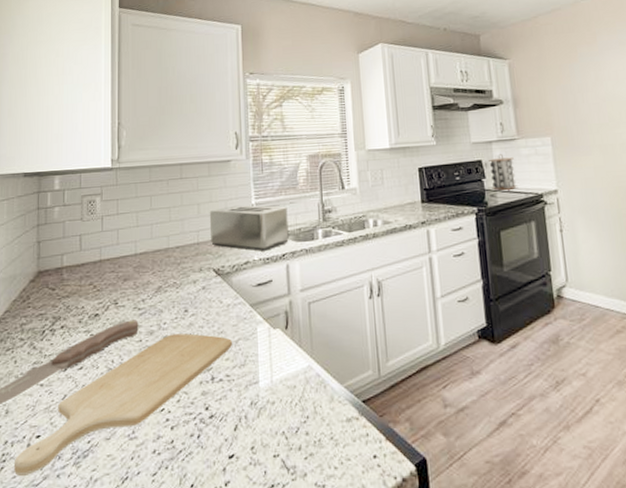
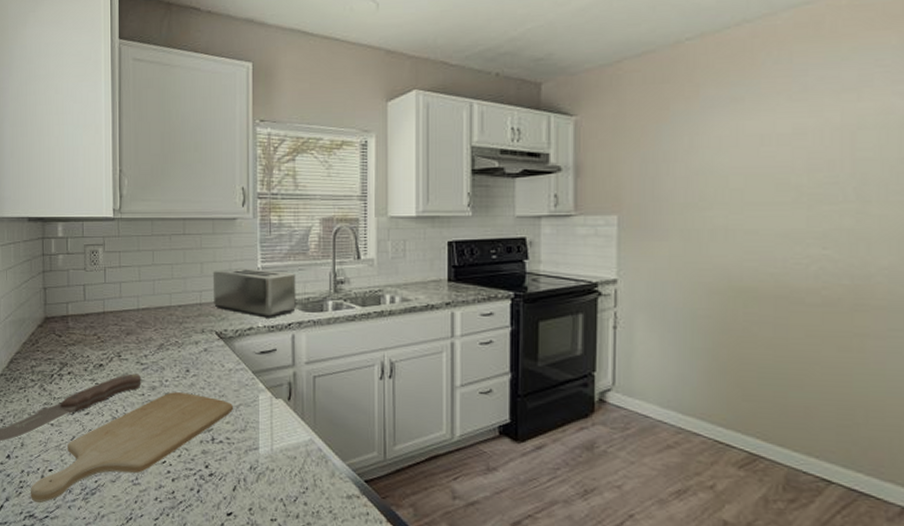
spice rack: present [489,153,517,190] -> none [534,230,566,275]

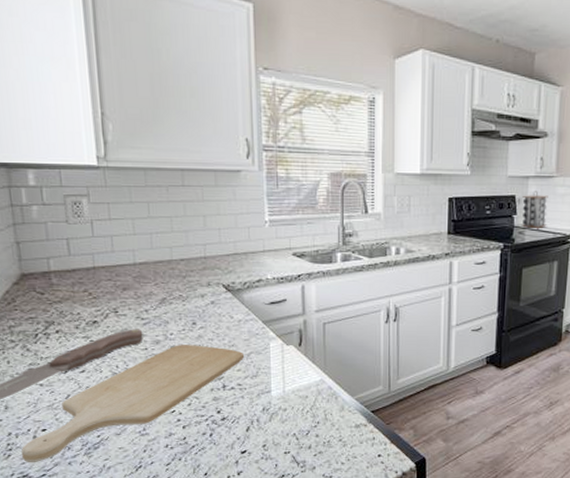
toaster: present [212,267,296,318] -> none [217,220,305,270]
spice rack: none [534,230,566,275] -> present [521,189,548,228]

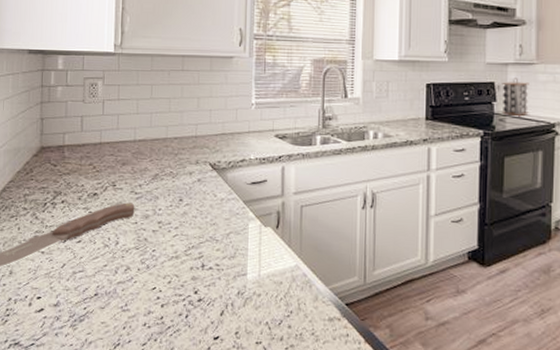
chopping board: present [21,345,245,463] -> none [17,220,225,331]

